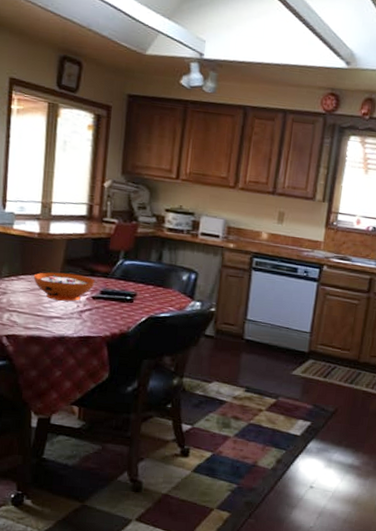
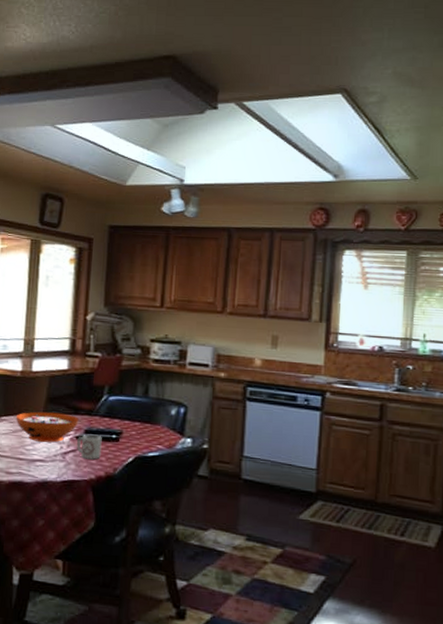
cup: none [93,295,117,318] -> present [77,434,102,460]

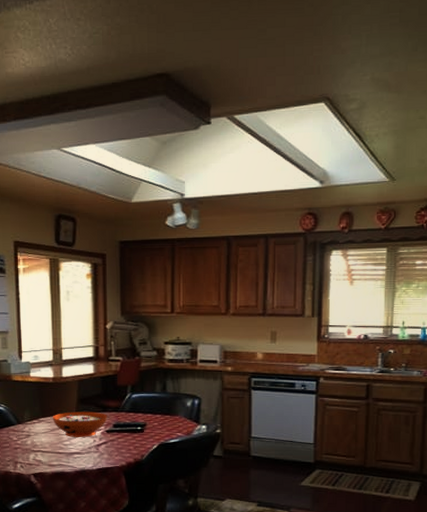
cup: present [77,434,102,460] -> none [108,428,129,449]

